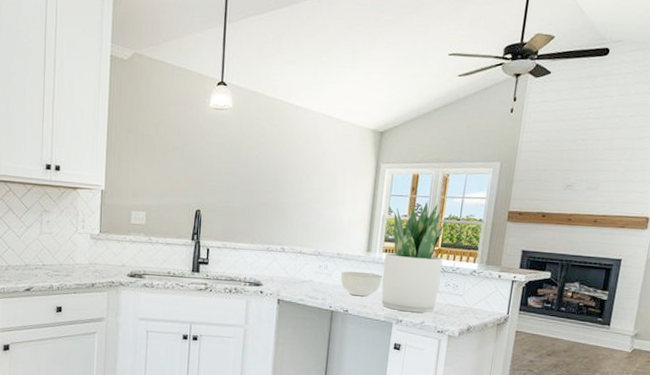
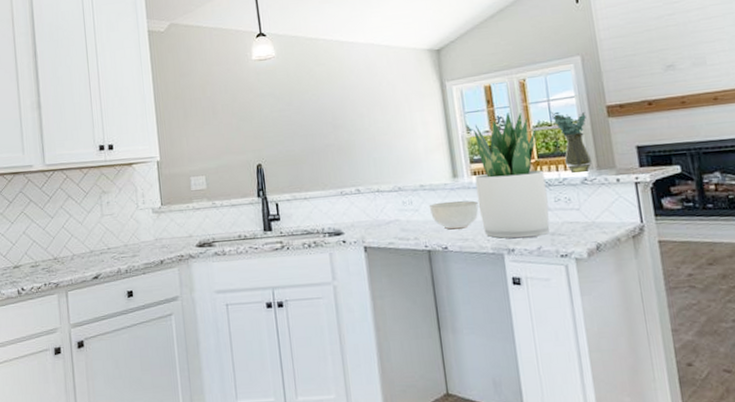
vase: none [461,207,490,266] -> present [550,111,591,174]

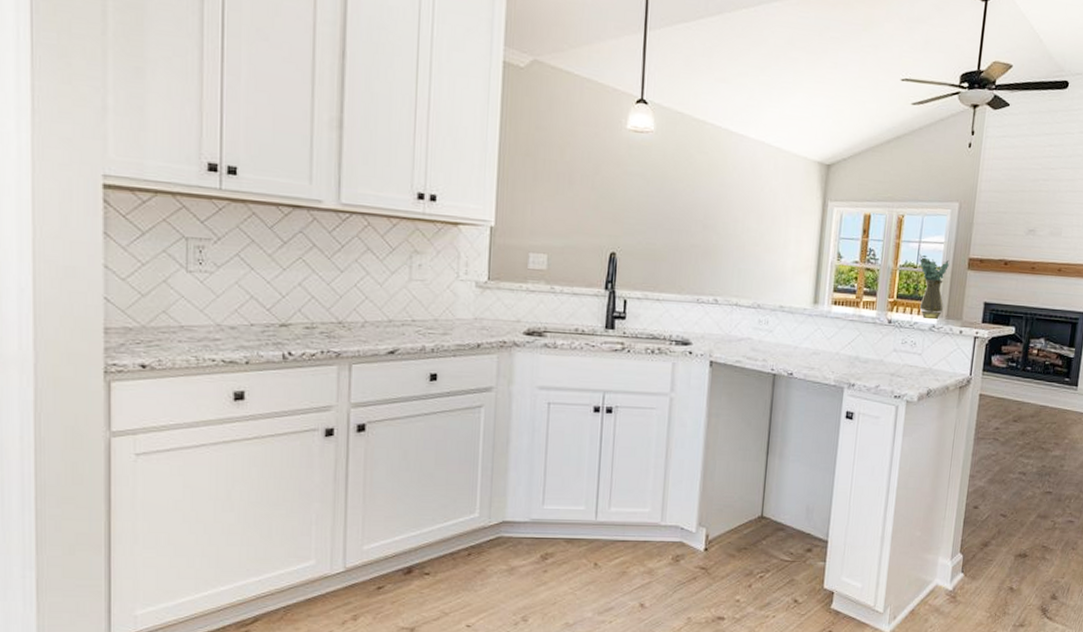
bowl: present [428,200,479,230] -> none [783,326,833,357]
planter: present [473,113,550,239] -> none [831,246,902,375]

